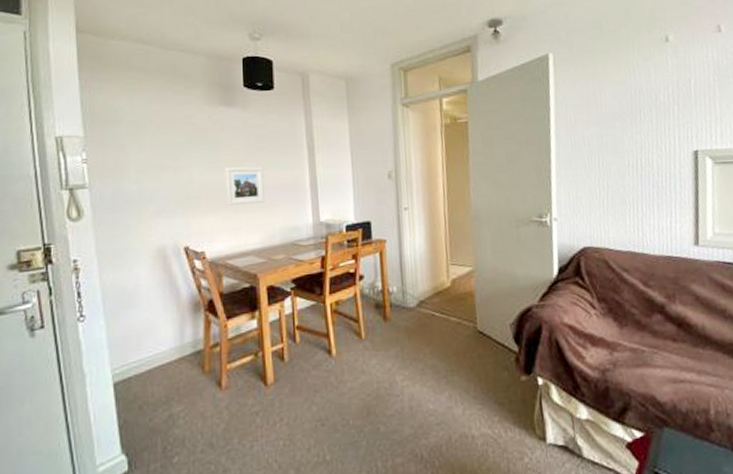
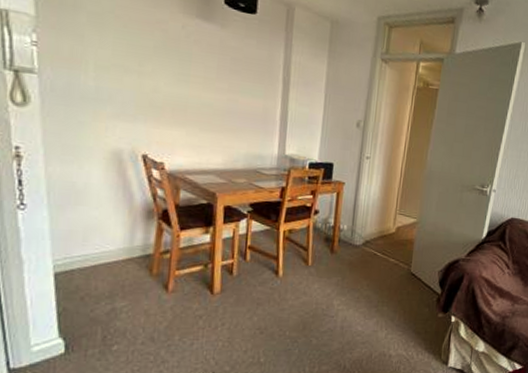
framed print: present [225,166,266,205] -> none [193,84,235,126]

